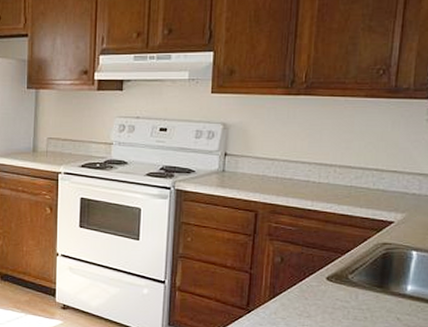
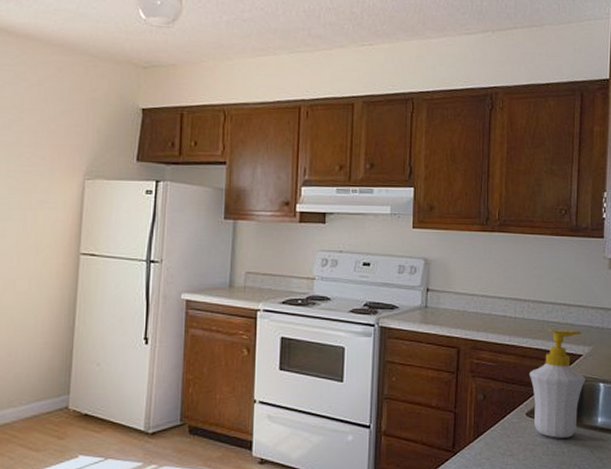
soap bottle: none [332,195,396,304] -> present [530,329,585,438]

